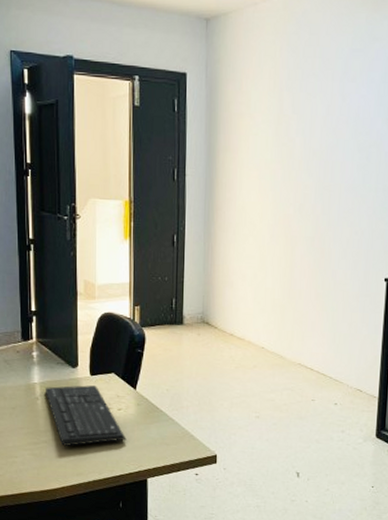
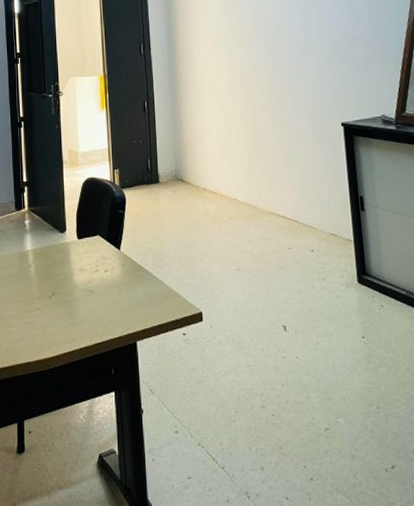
keyboard: present [46,385,127,447] -> none [38,249,114,313]

